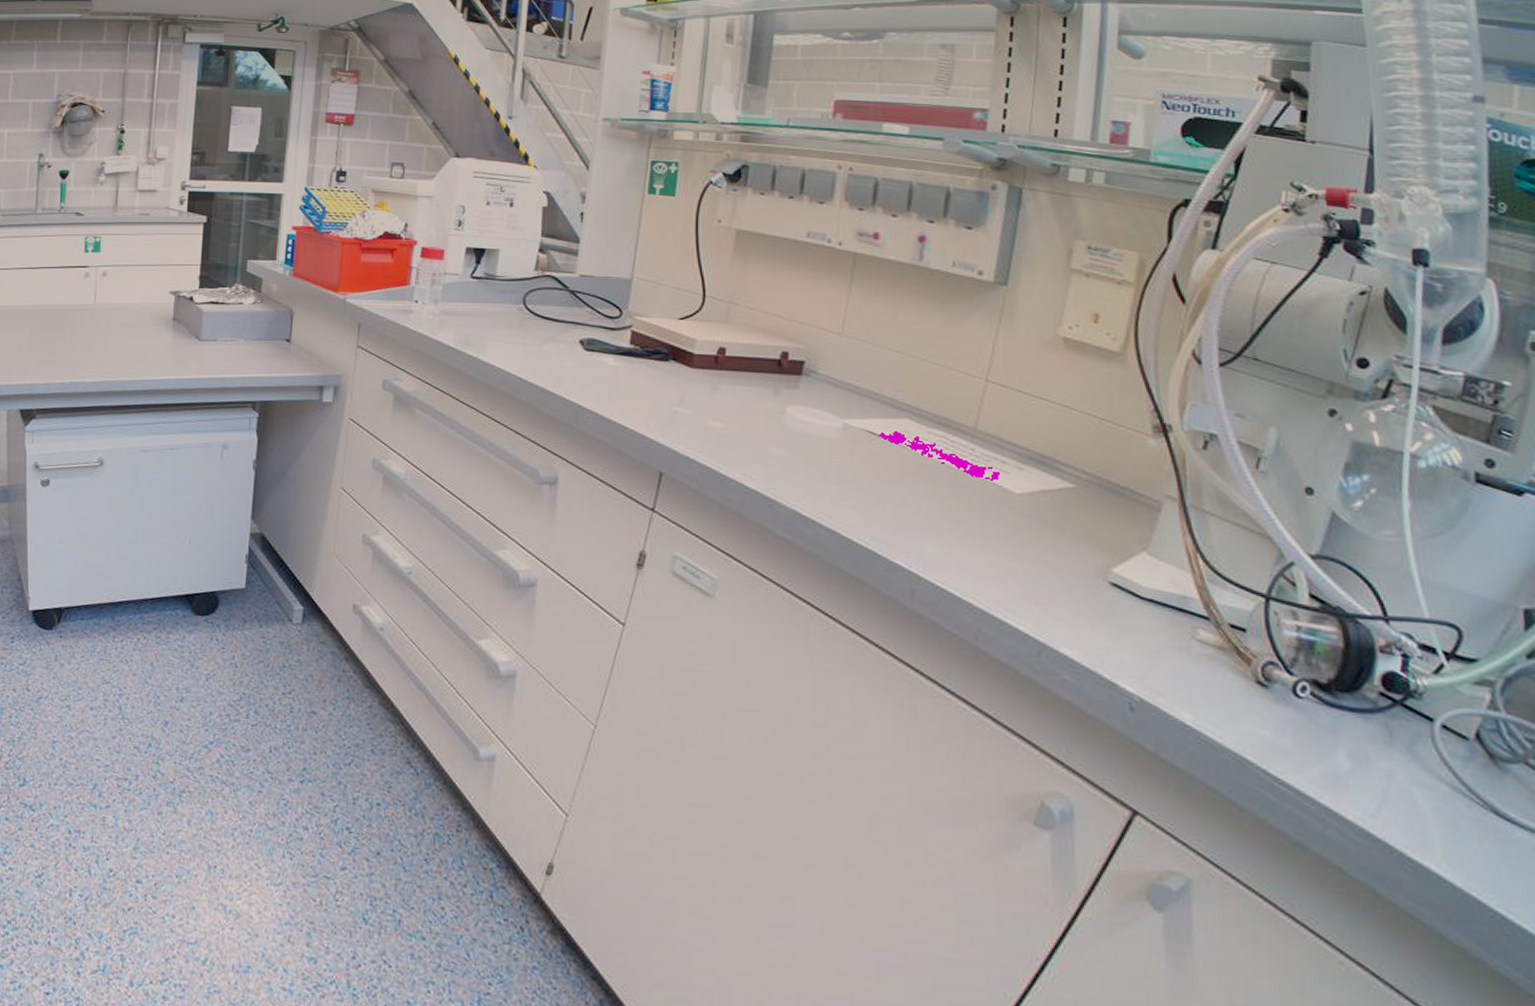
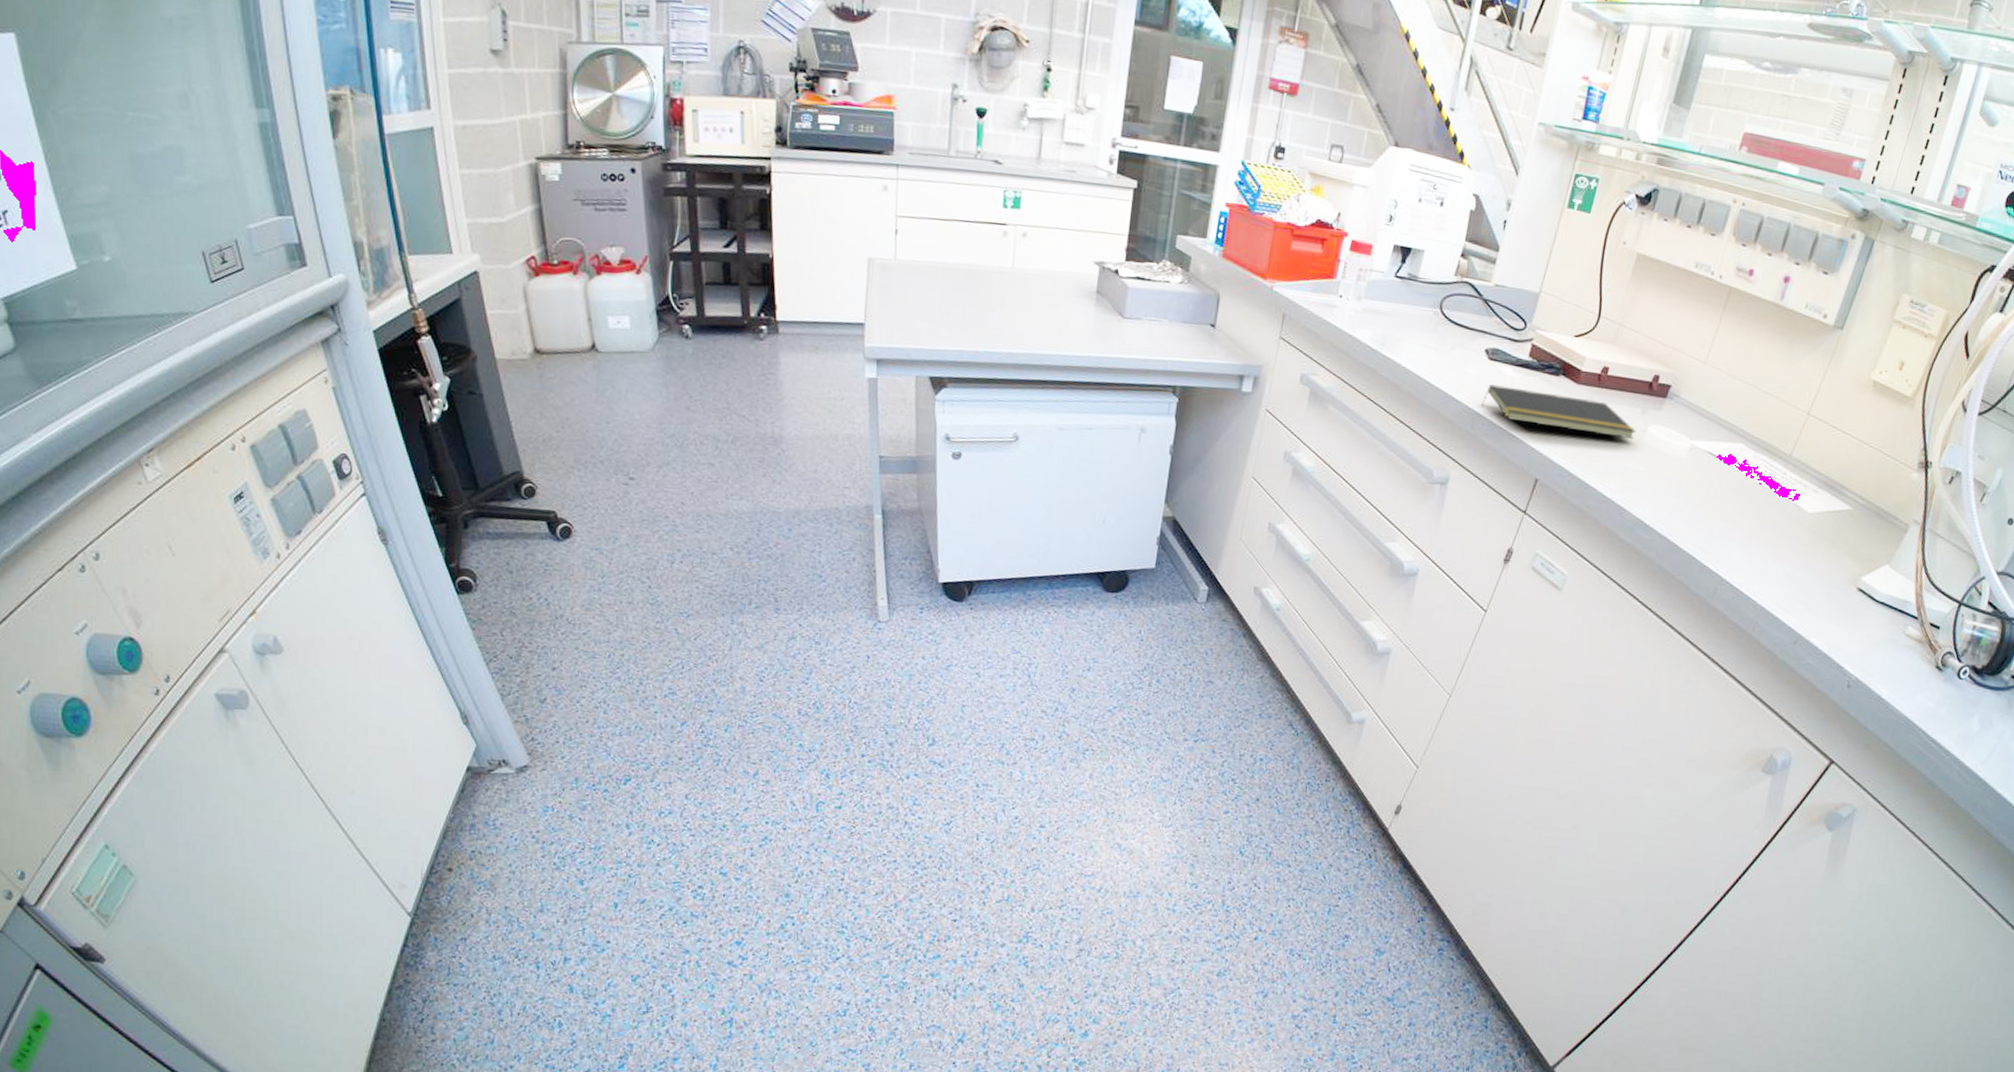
notepad: none [584,376,772,423] -> present [1482,384,1637,440]

